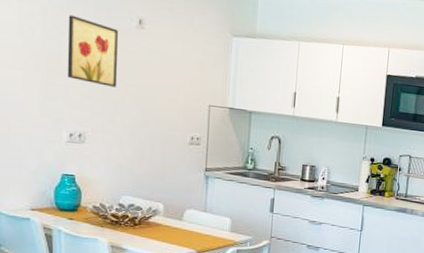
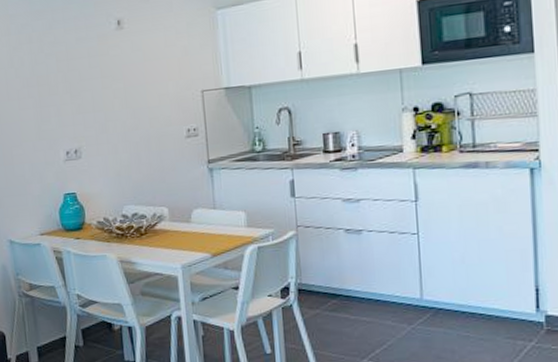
wall art: present [67,15,118,87] -> none [51,34,105,98]

